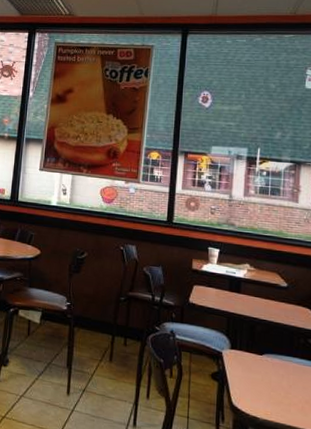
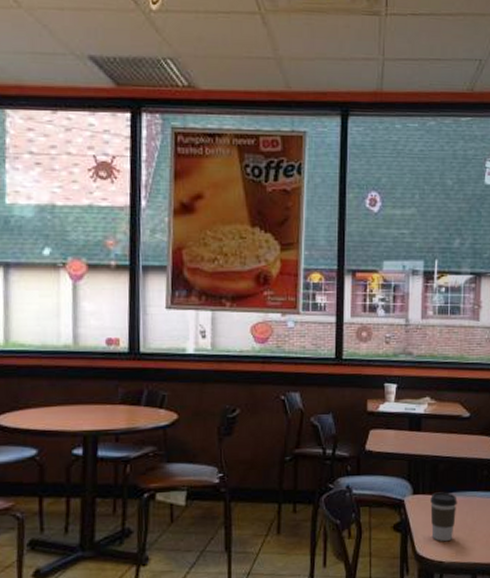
coffee cup: none [247,351,274,399] -> present [430,492,457,541]

